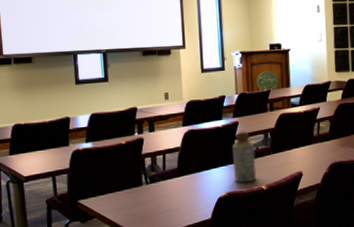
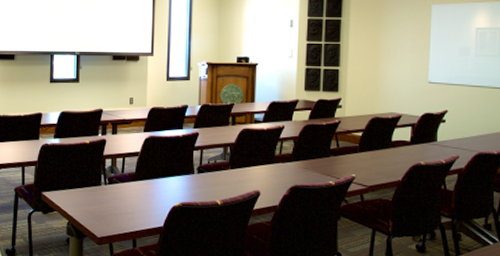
bottle: present [232,131,257,183] -> none [190,142,213,195]

